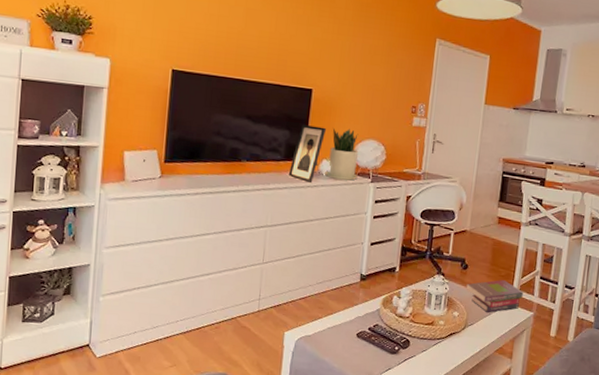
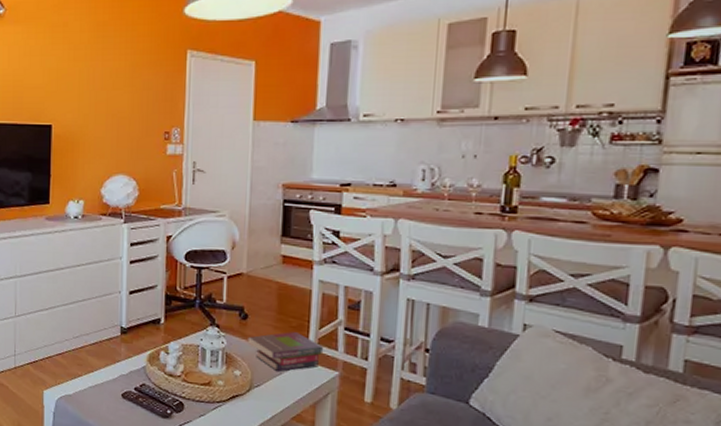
picture frame: present [288,125,326,183] -> none [33,165,70,227]
planter: present [324,128,359,181] -> none [71,165,109,222]

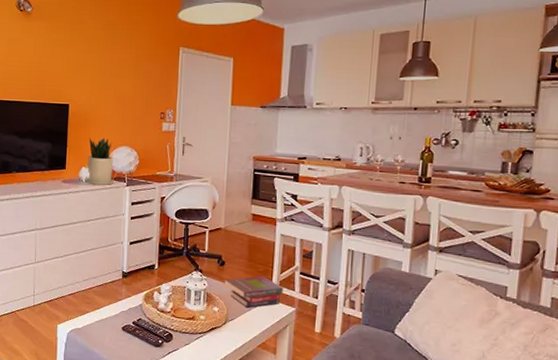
planter: none [71,165,109,222] -> present [83,138,114,185]

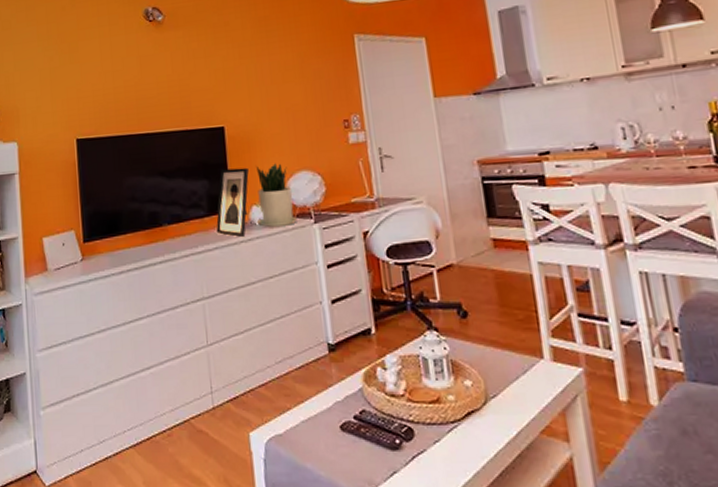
picture frame: none [52,137,83,189] -> present [216,167,249,237]
books: present [224,276,284,308] -> none [472,326,561,375]

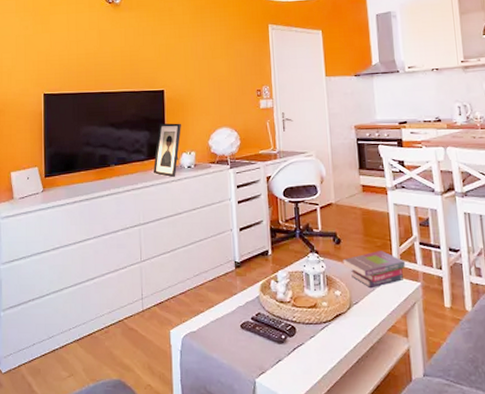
planter: present [255,163,297,227] -> none [185,121,217,170]
books: none [472,326,561,375] -> present [343,251,406,287]

